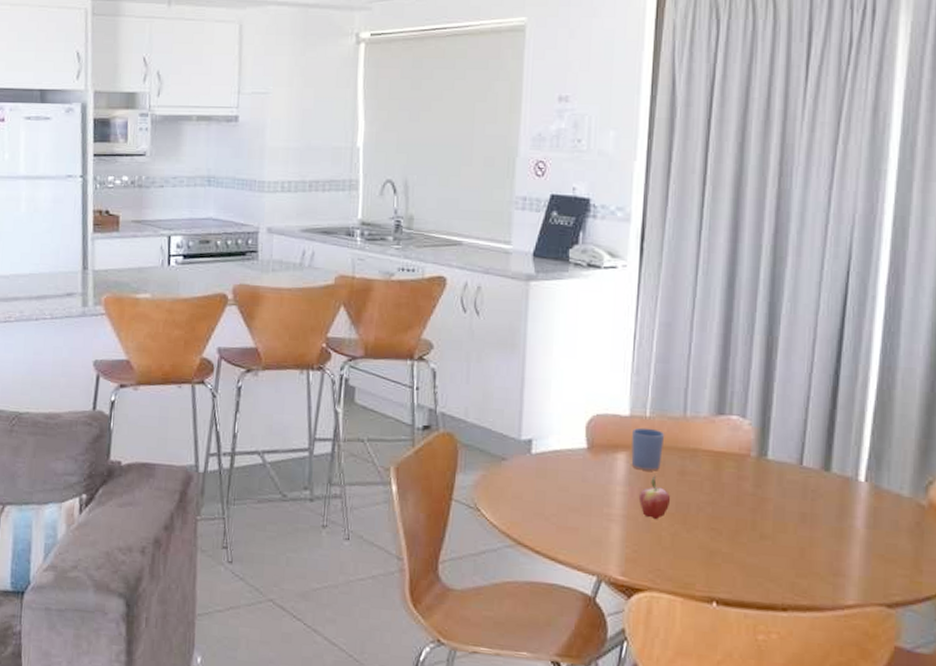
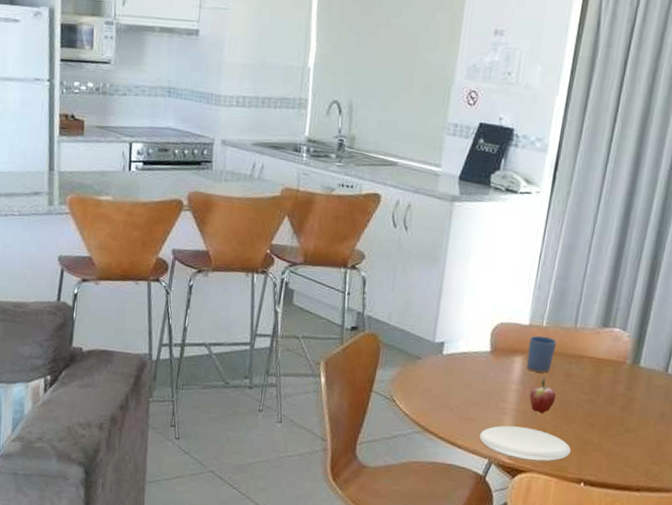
plate: none [584,535,696,579] -> present [480,425,571,463]

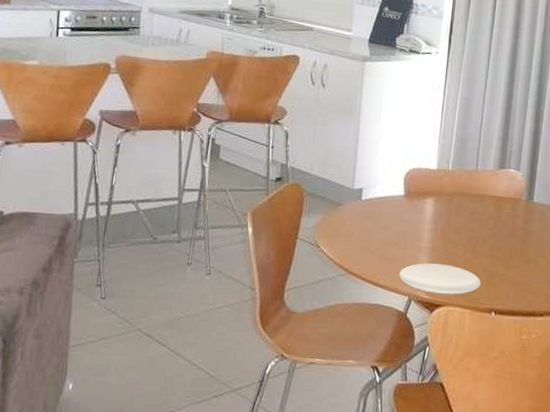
mug: present [526,335,557,373] -> none [436,178,462,212]
fruit: present [529,375,556,414] -> none [441,215,464,250]

